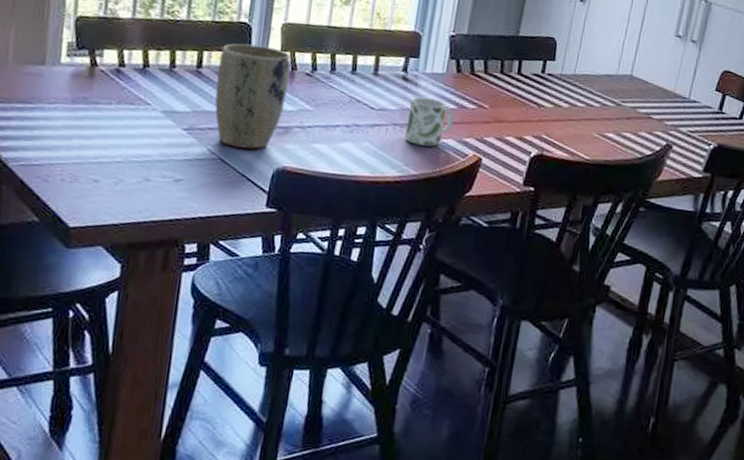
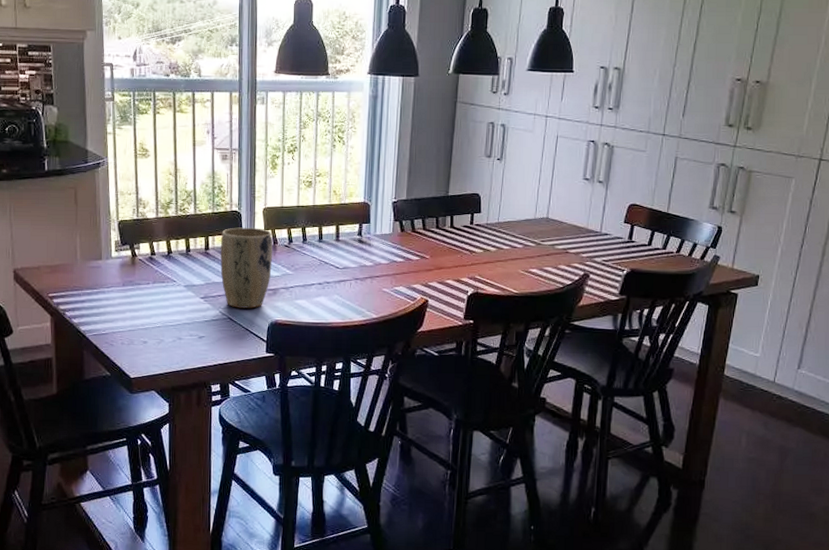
mug: present [405,96,454,147] -> none [365,254,402,294]

